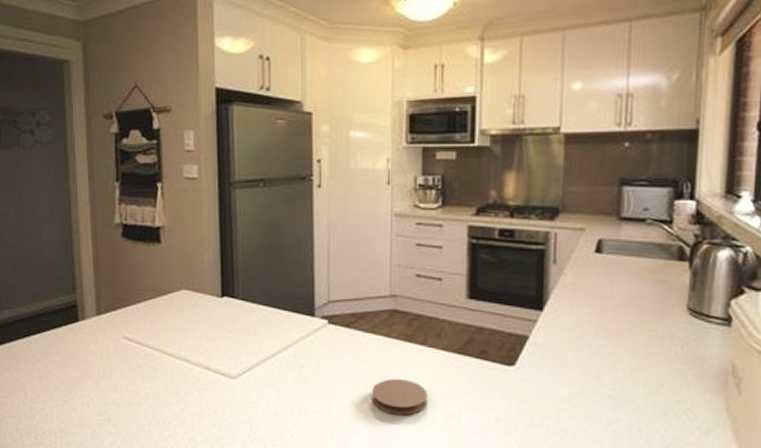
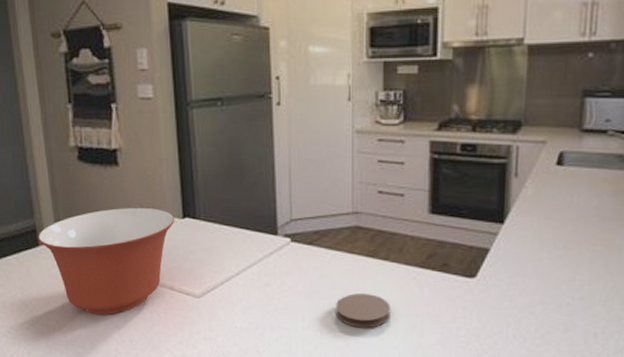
mixing bowl: none [78,285,214,394] -> present [38,208,175,315]

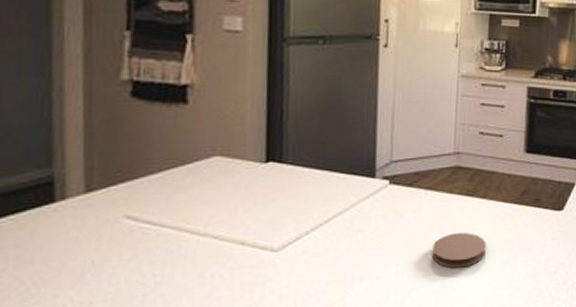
mixing bowl: present [38,208,175,315] -> none [55,152,256,284]

